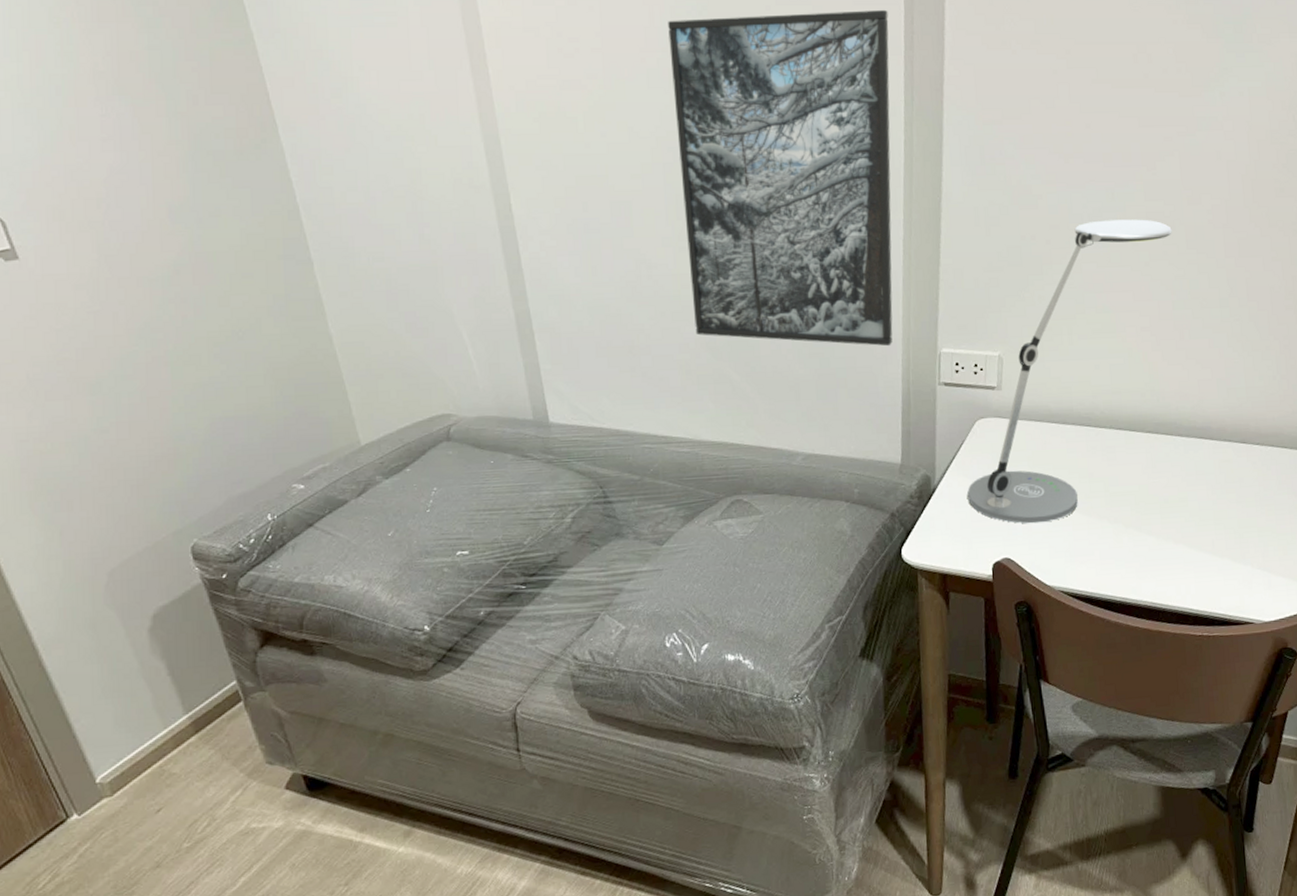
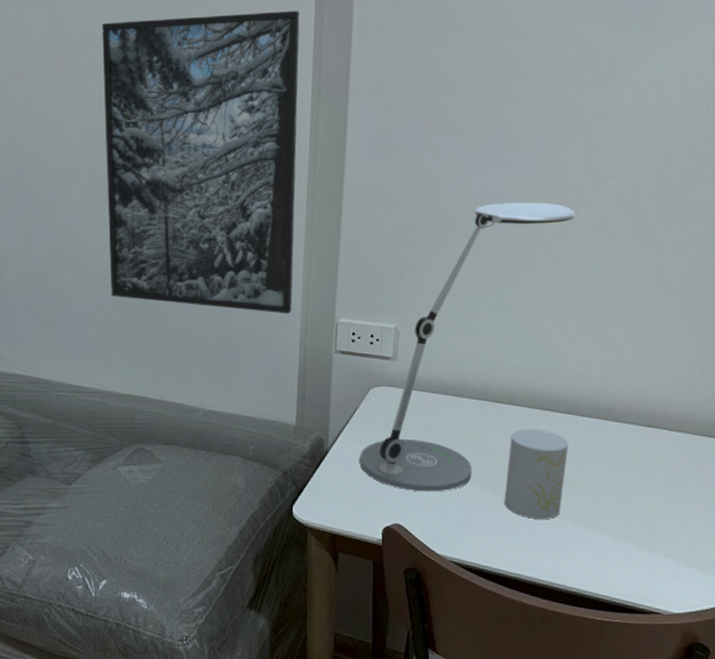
cup: none [1109,451,1169,542] -> present [504,429,569,519]

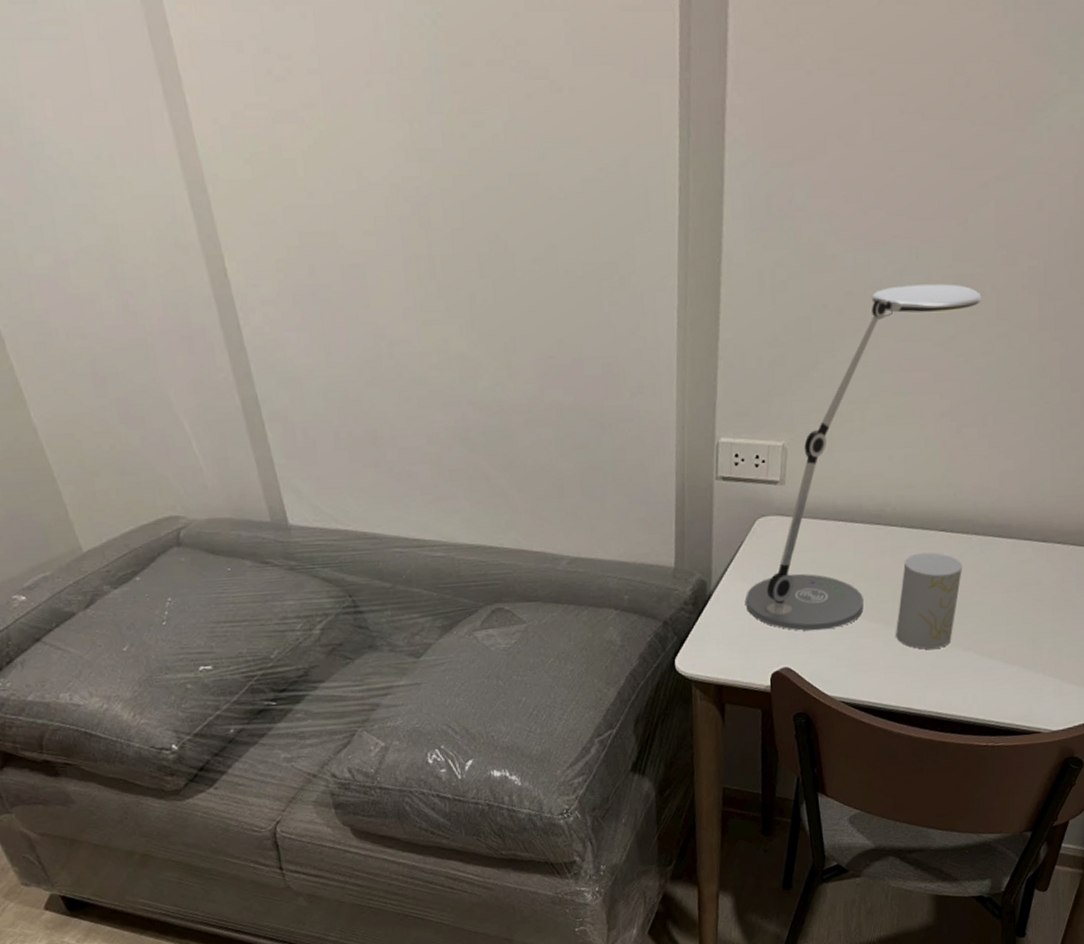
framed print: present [102,10,300,315] -> none [396,17,666,436]

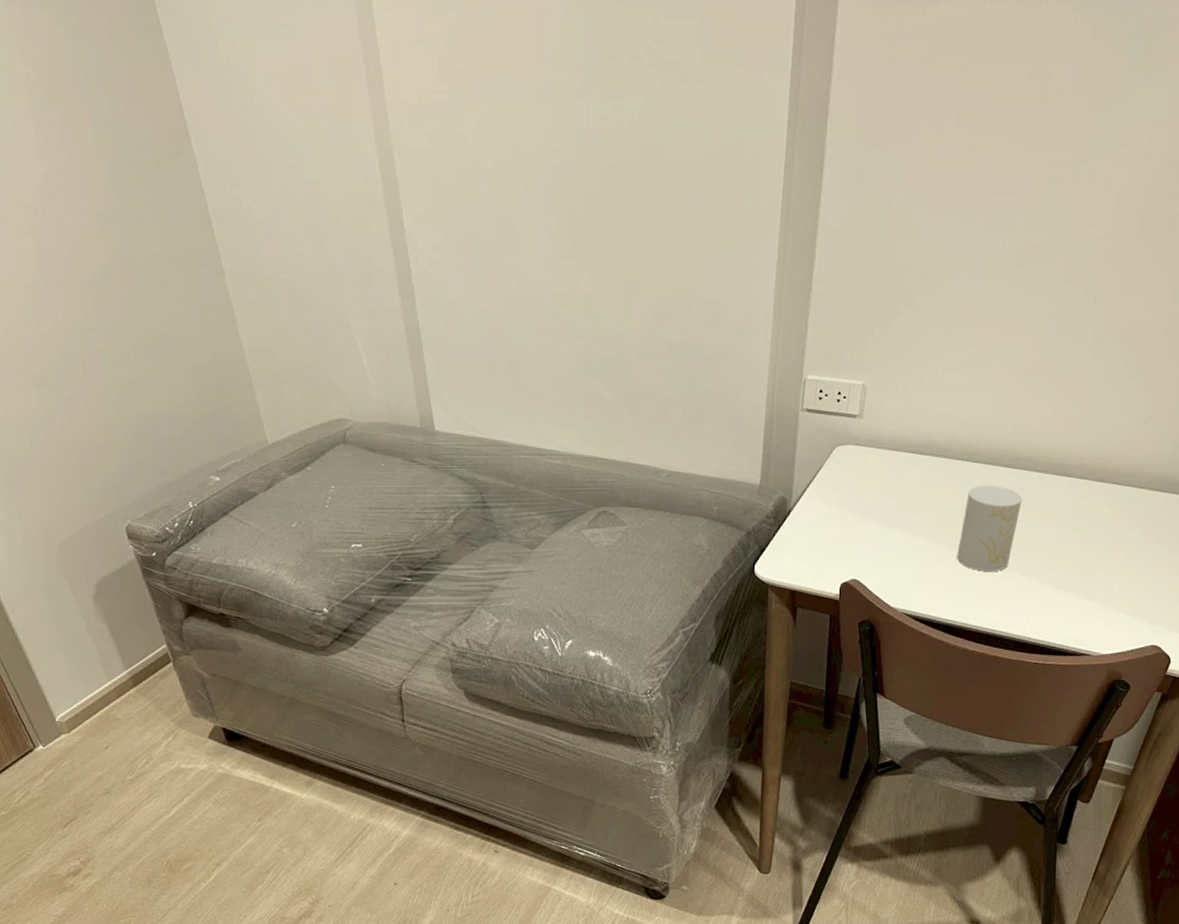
desk lamp: present [746,284,982,631] -> none [821,250,1051,549]

